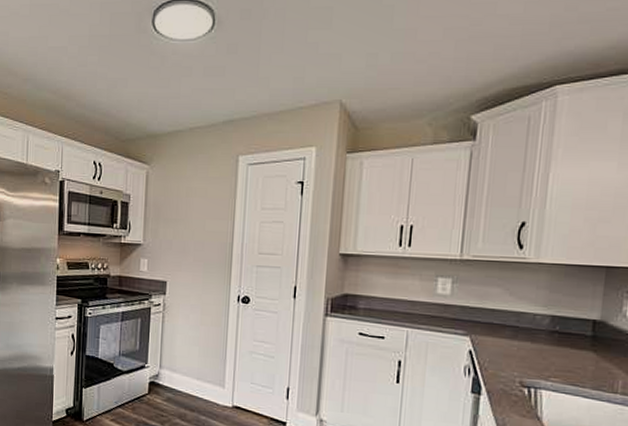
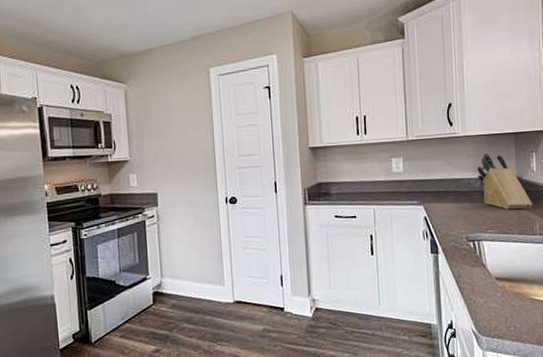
knife block: none [547,286,619,361] -> present [477,153,533,210]

